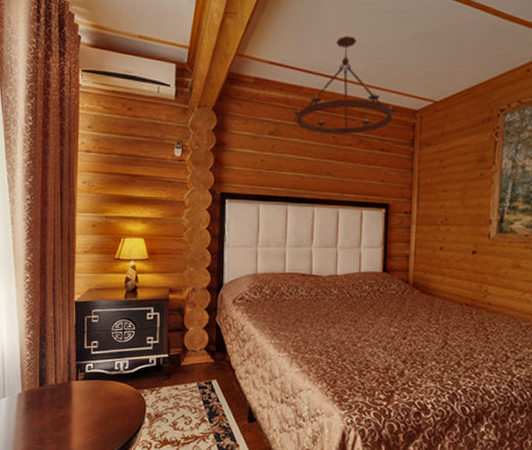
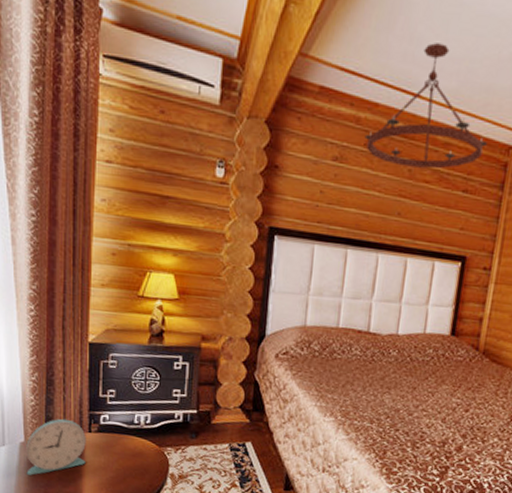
alarm clock: none [23,369,74,423] -> present [26,418,86,476]

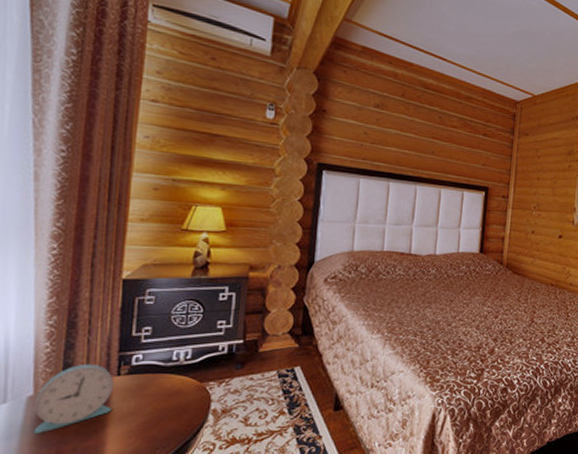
chandelier: present [364,43,487,169] -> none [402,20,499,117]

